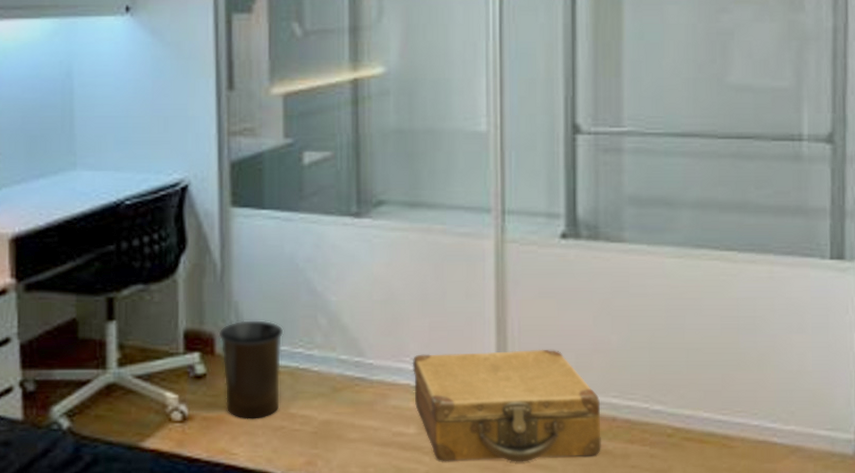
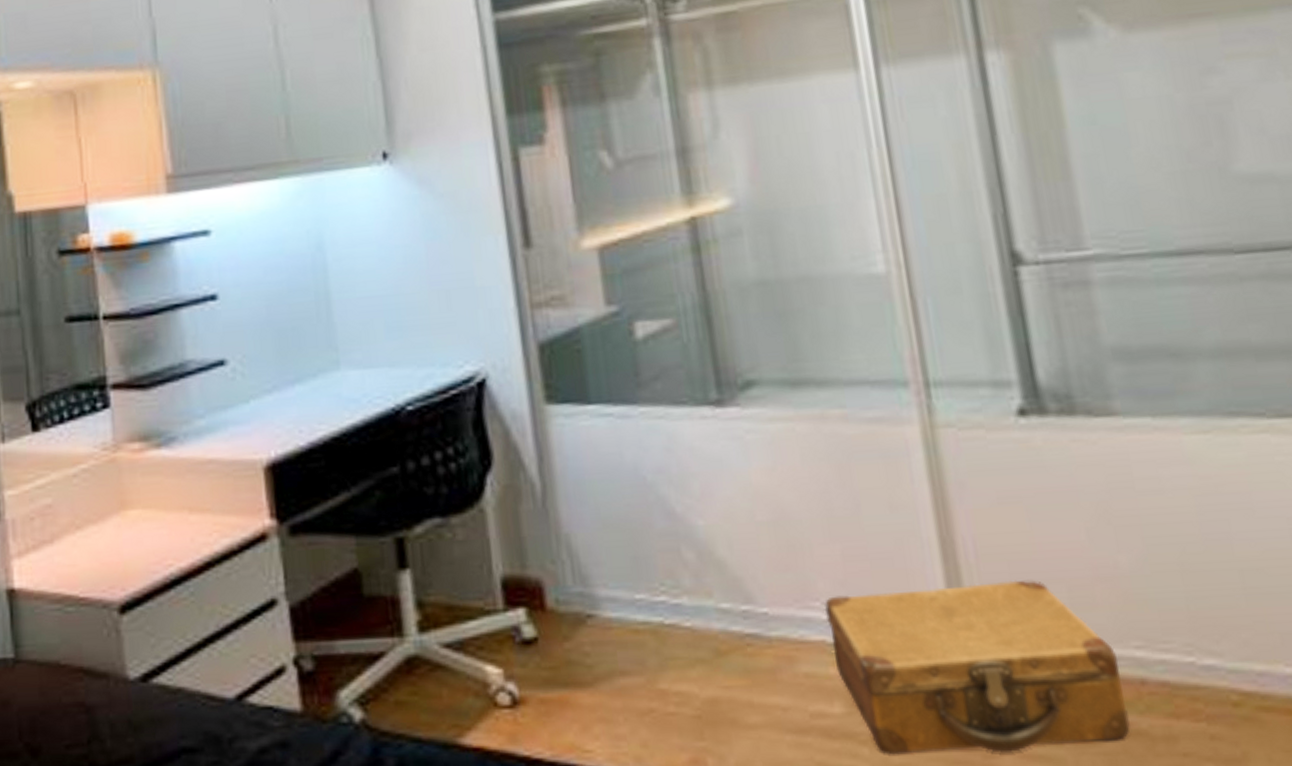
waste bin: present [218,319,284,420] -> none [548,557,645,702]

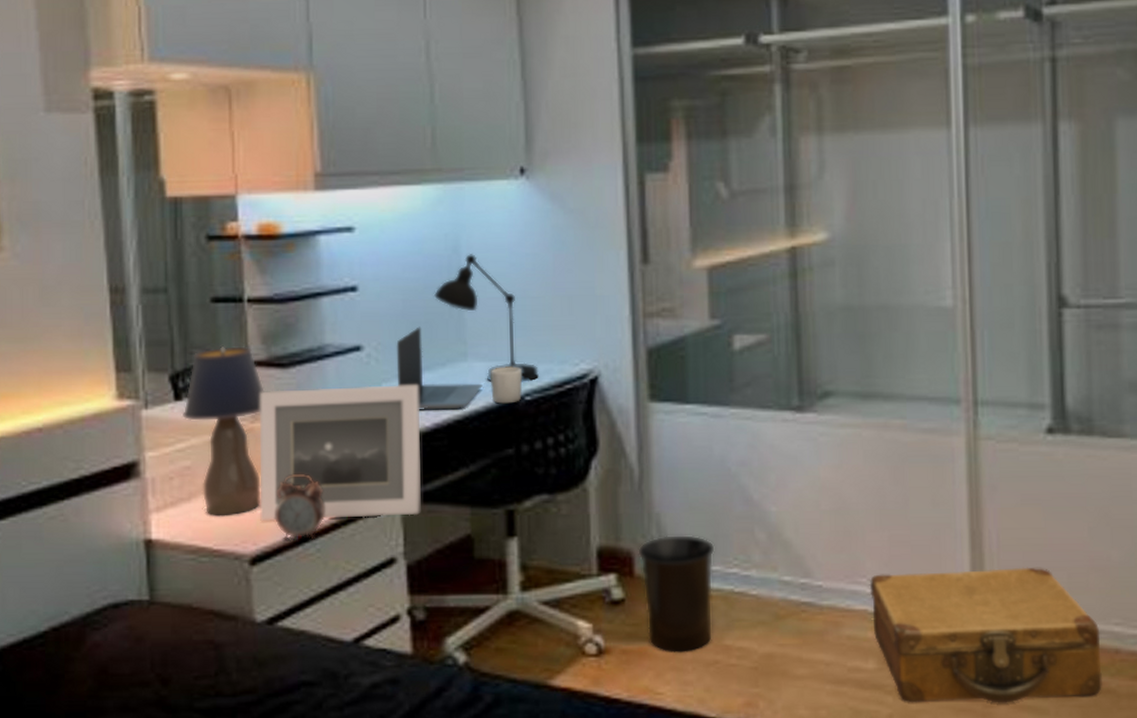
table lamp: none [40,368,127,560] -> present [181,346,264,517]
picture frame: none [119,399,302,563] -> present [258,384,422,522]
alarm clock: none [143,507,198,584] -> present [275,474,326,540]
laptop computer: none [262,334,359,428] -> present [396,326,482,410]
desk lamp: none [298,250,420,392] -> present [433,254,539,382]
mug: none [367,372,404,416] -> present [491,366,523,404]
waste bin: none [548,557,645,702] -> present [638,534,715,654]

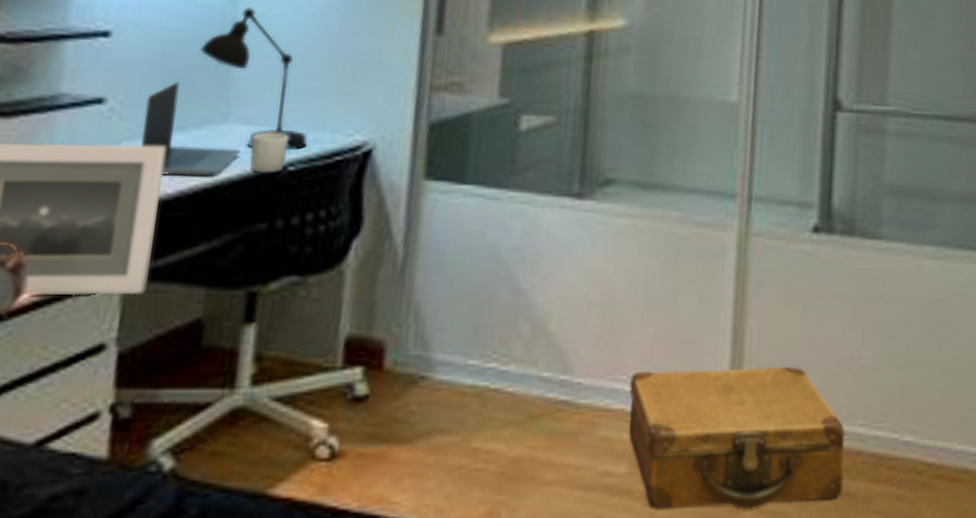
waste bin: present [638,534,715,654] -> none [389,324,475,457]

